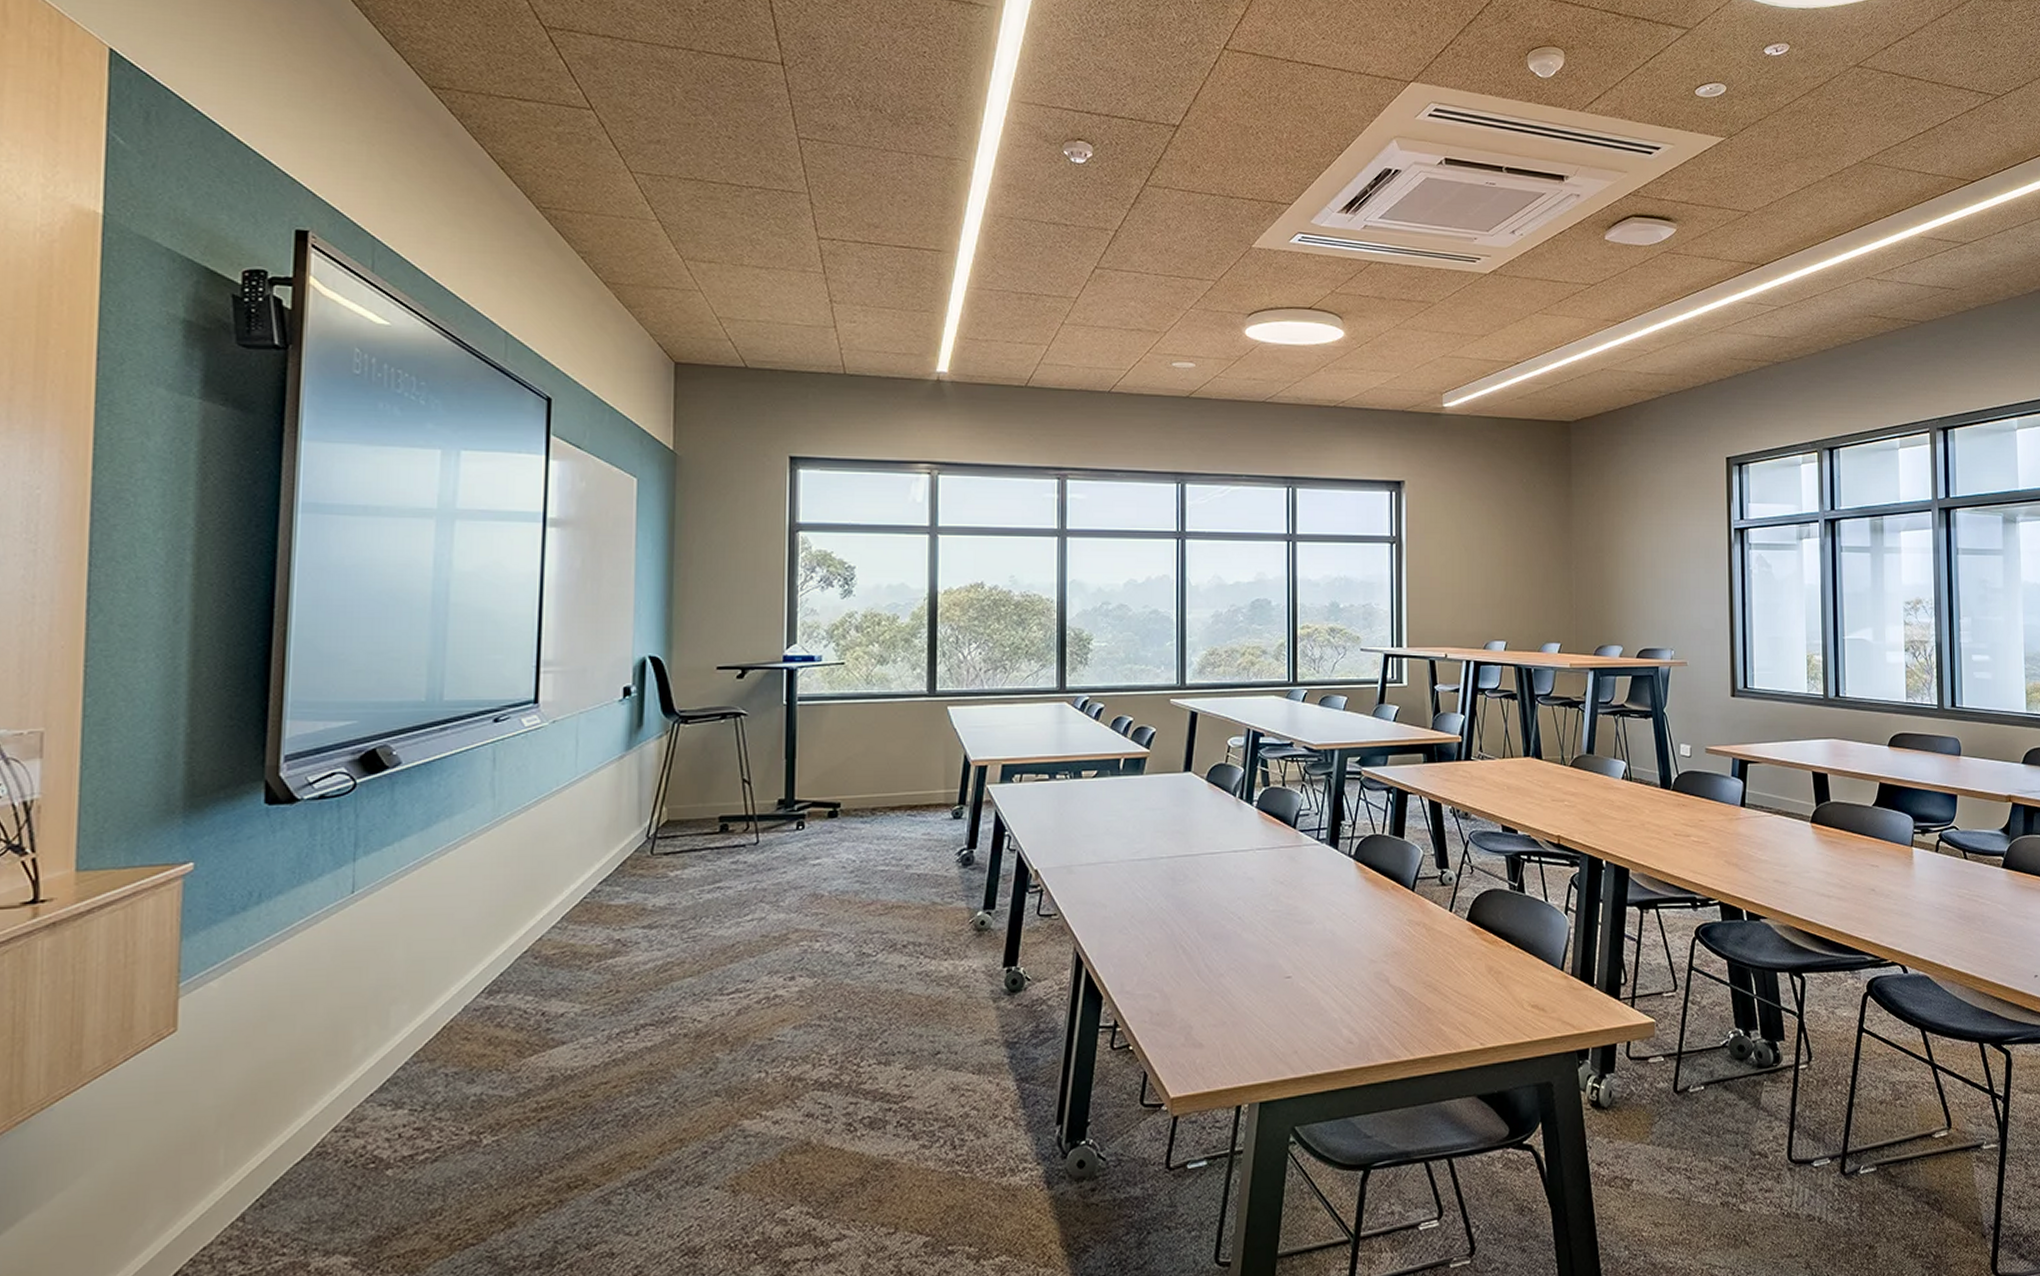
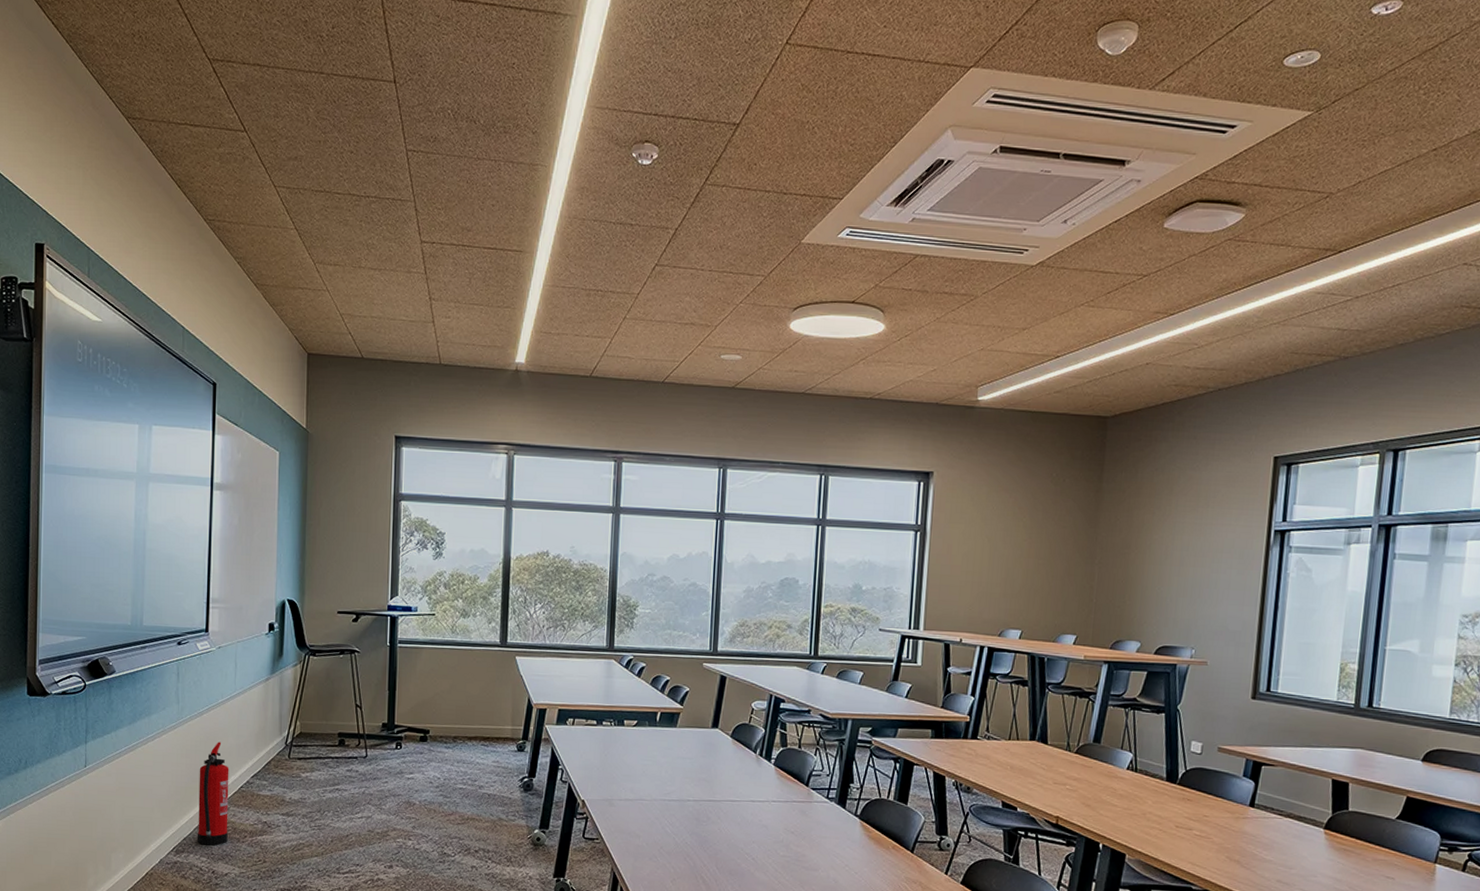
fire extinguisher: none [519,842,567,980] -> present [197,742,229,846]

